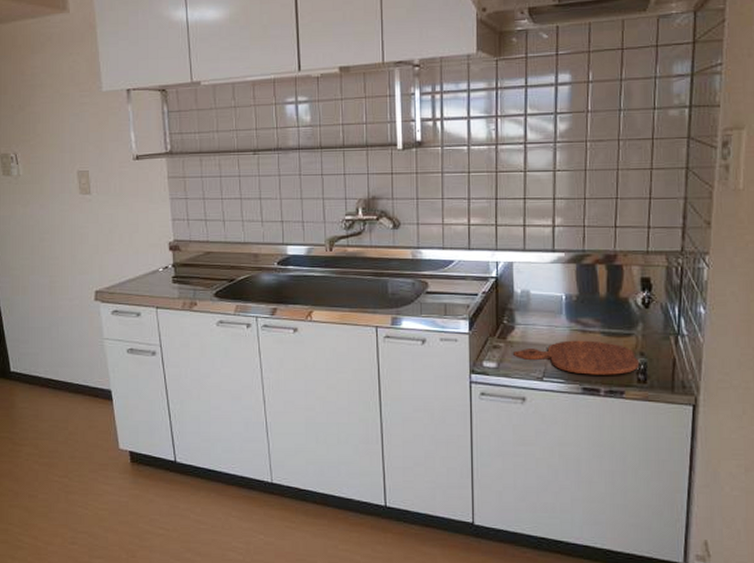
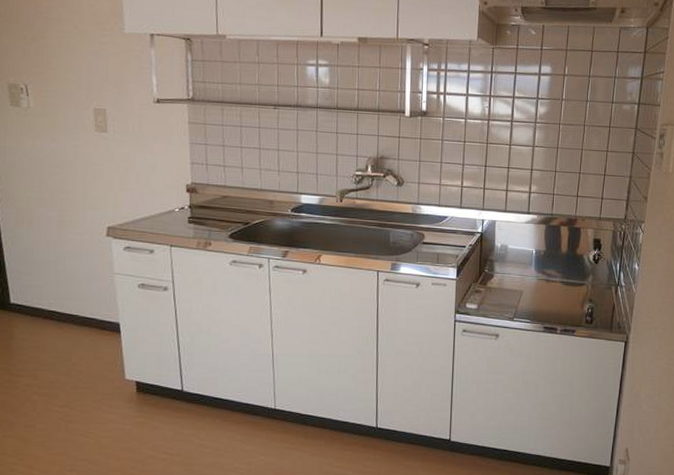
cutting board: present [514,340,640,375] -> none [491,288,589,317]

